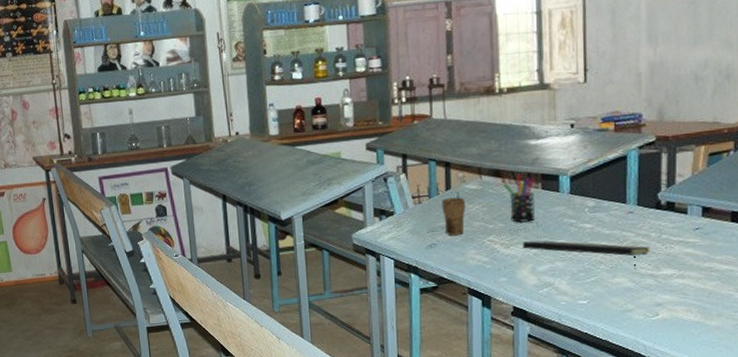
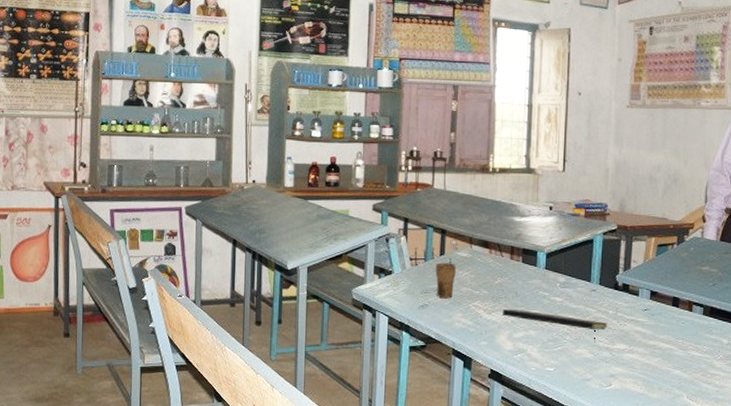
pen holder: present [503,174,535,222] -> none [490,246,516,291]

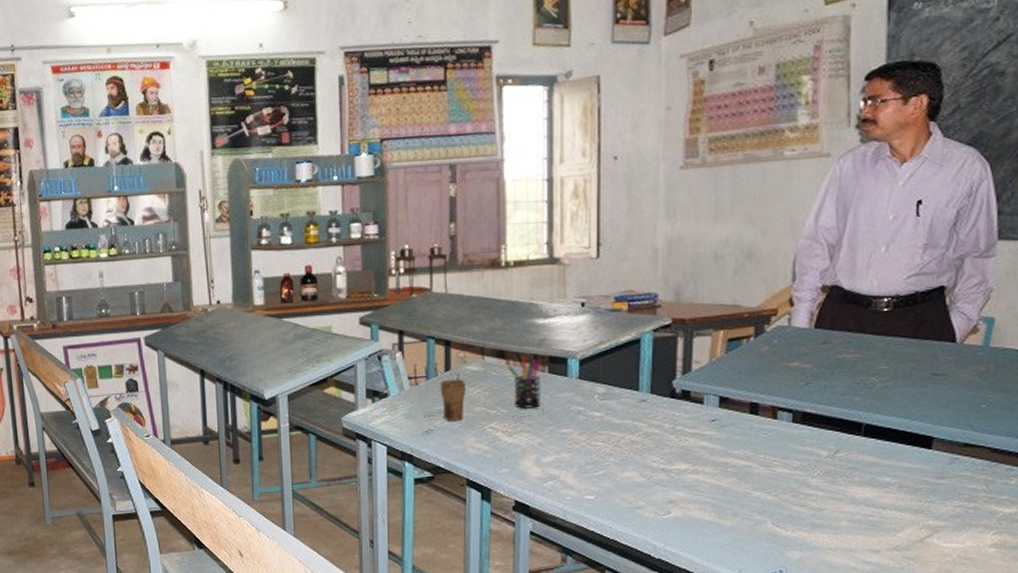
pen holder: none [490,246,516,291] -> present [508,355,540,409]
notepad: present [503,309,608,343] -> none [527,429,663,463]

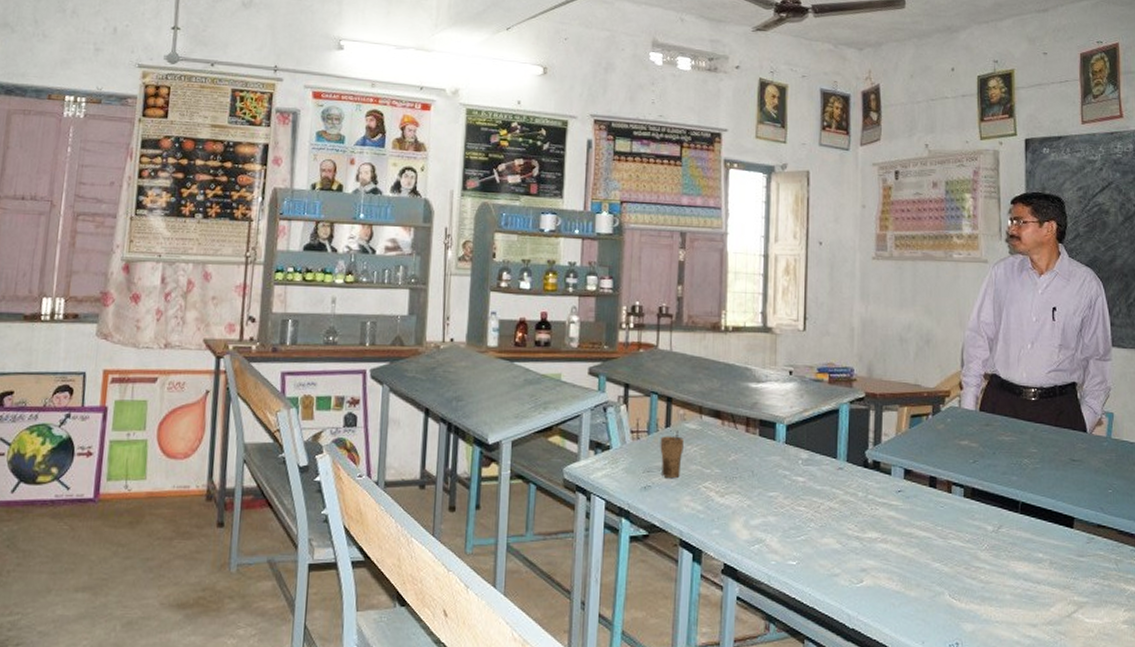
pen holder: present [508,355,540,409] -> none [723,417,752,470]

